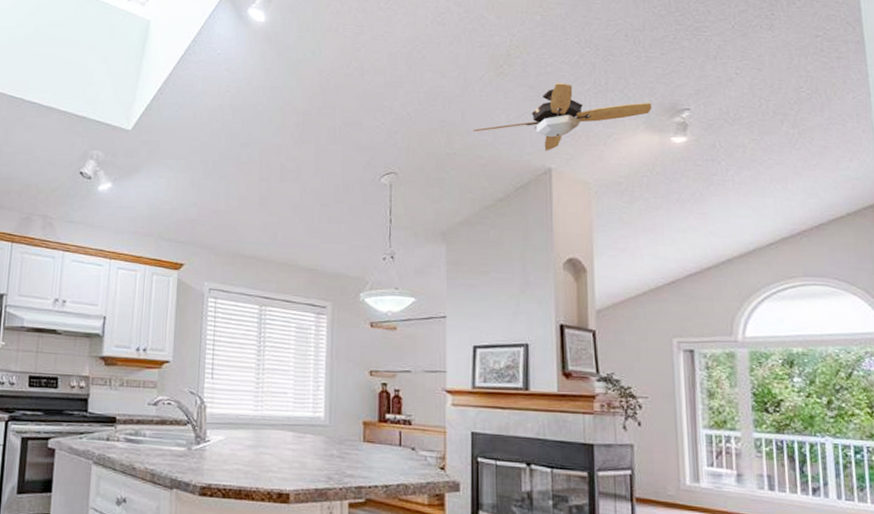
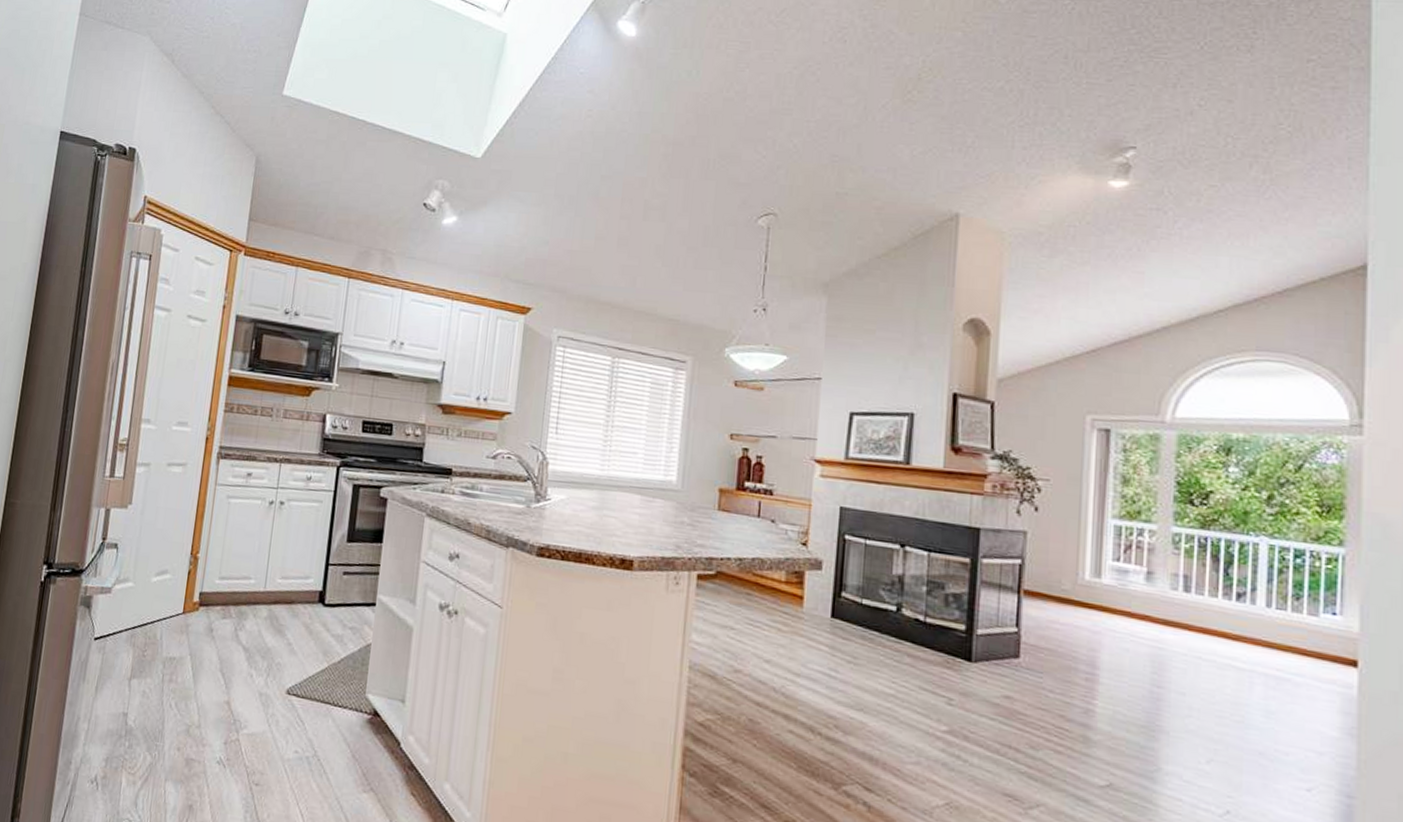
ceiling fan: present [472,82,652,151] -> none [868,112,1090,194]

